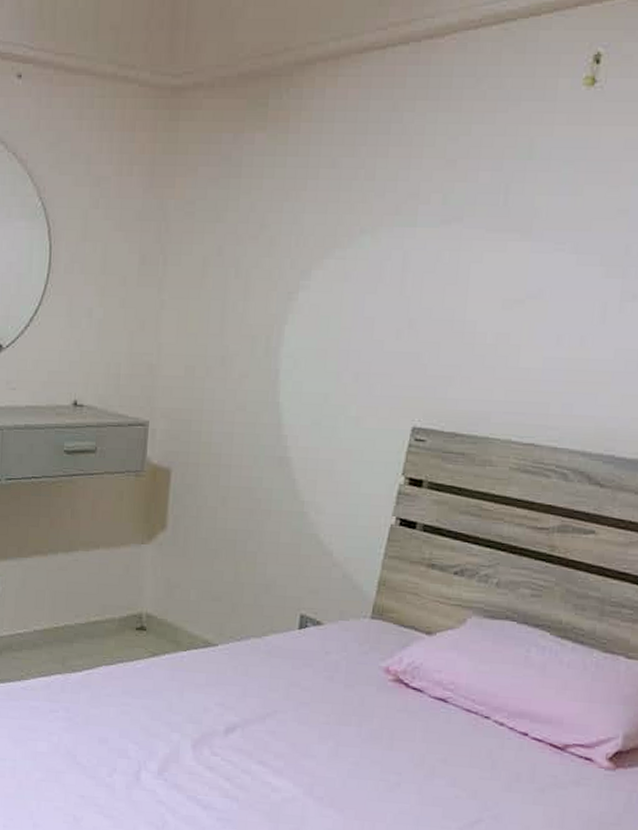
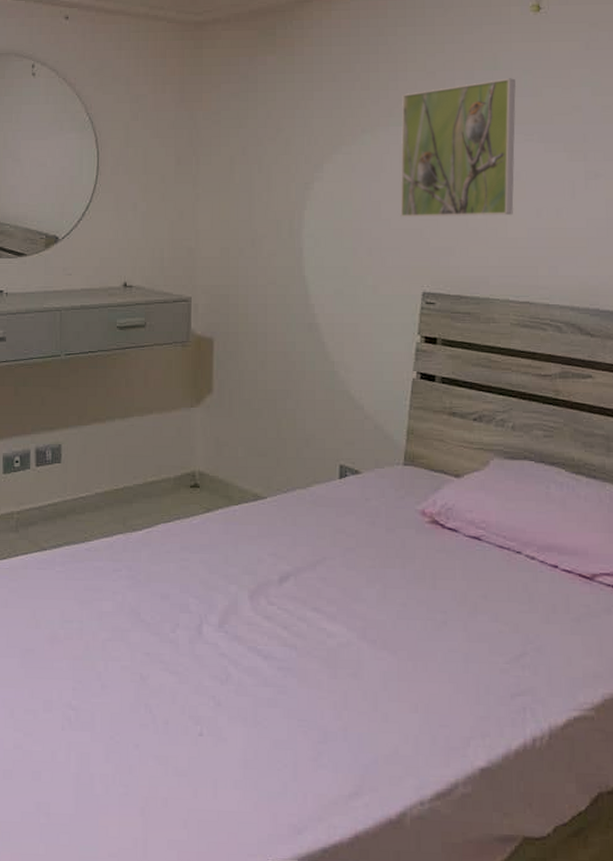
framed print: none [396,171,553,342] -> present [400,78,516,218]

